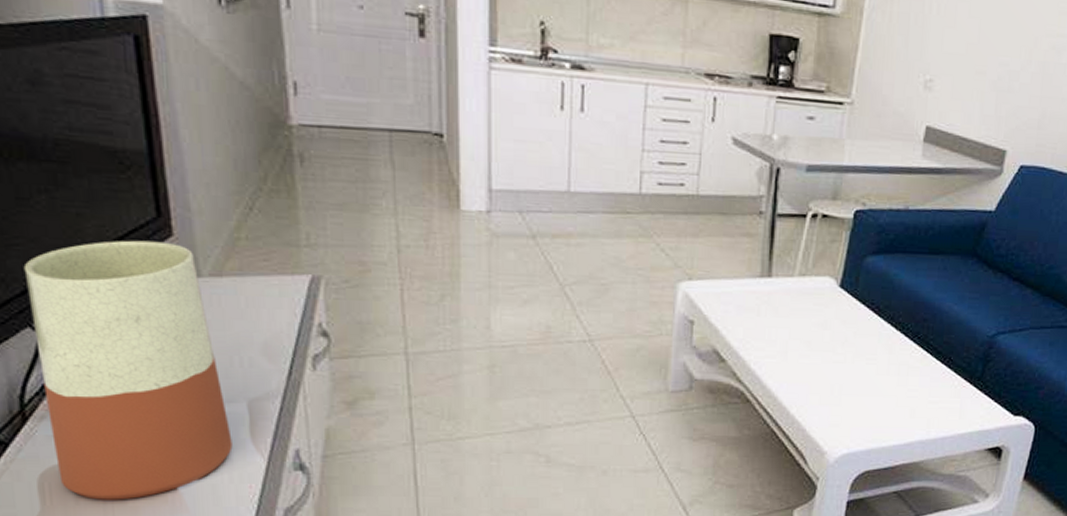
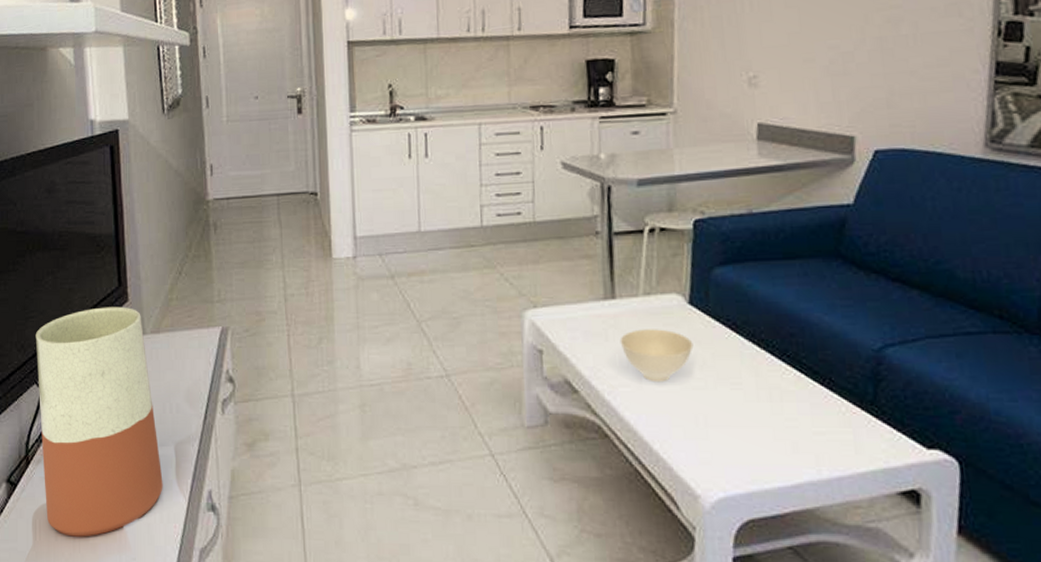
bowl: none [771,307,839,356] -> present [619,329,694,383]

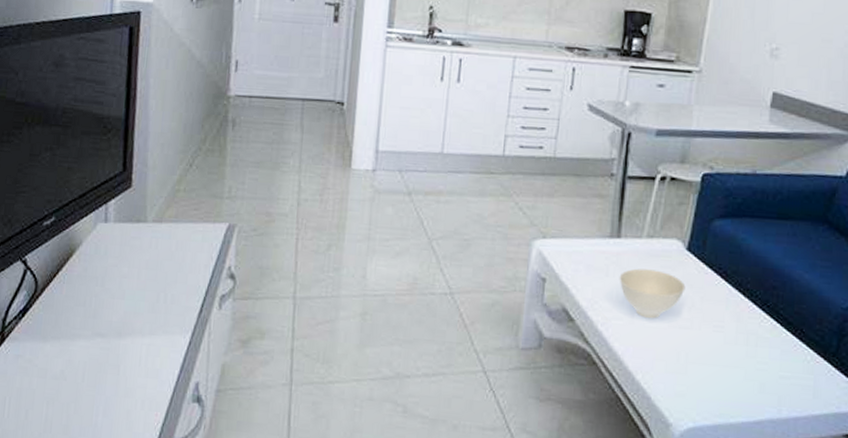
vase: present [35,306,163,537] -> none [18,190,149,419]

